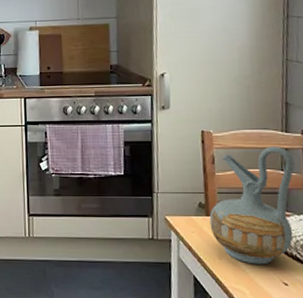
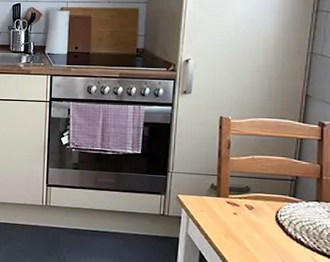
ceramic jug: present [209,146,295,265] -> none [220,135,308,246]

